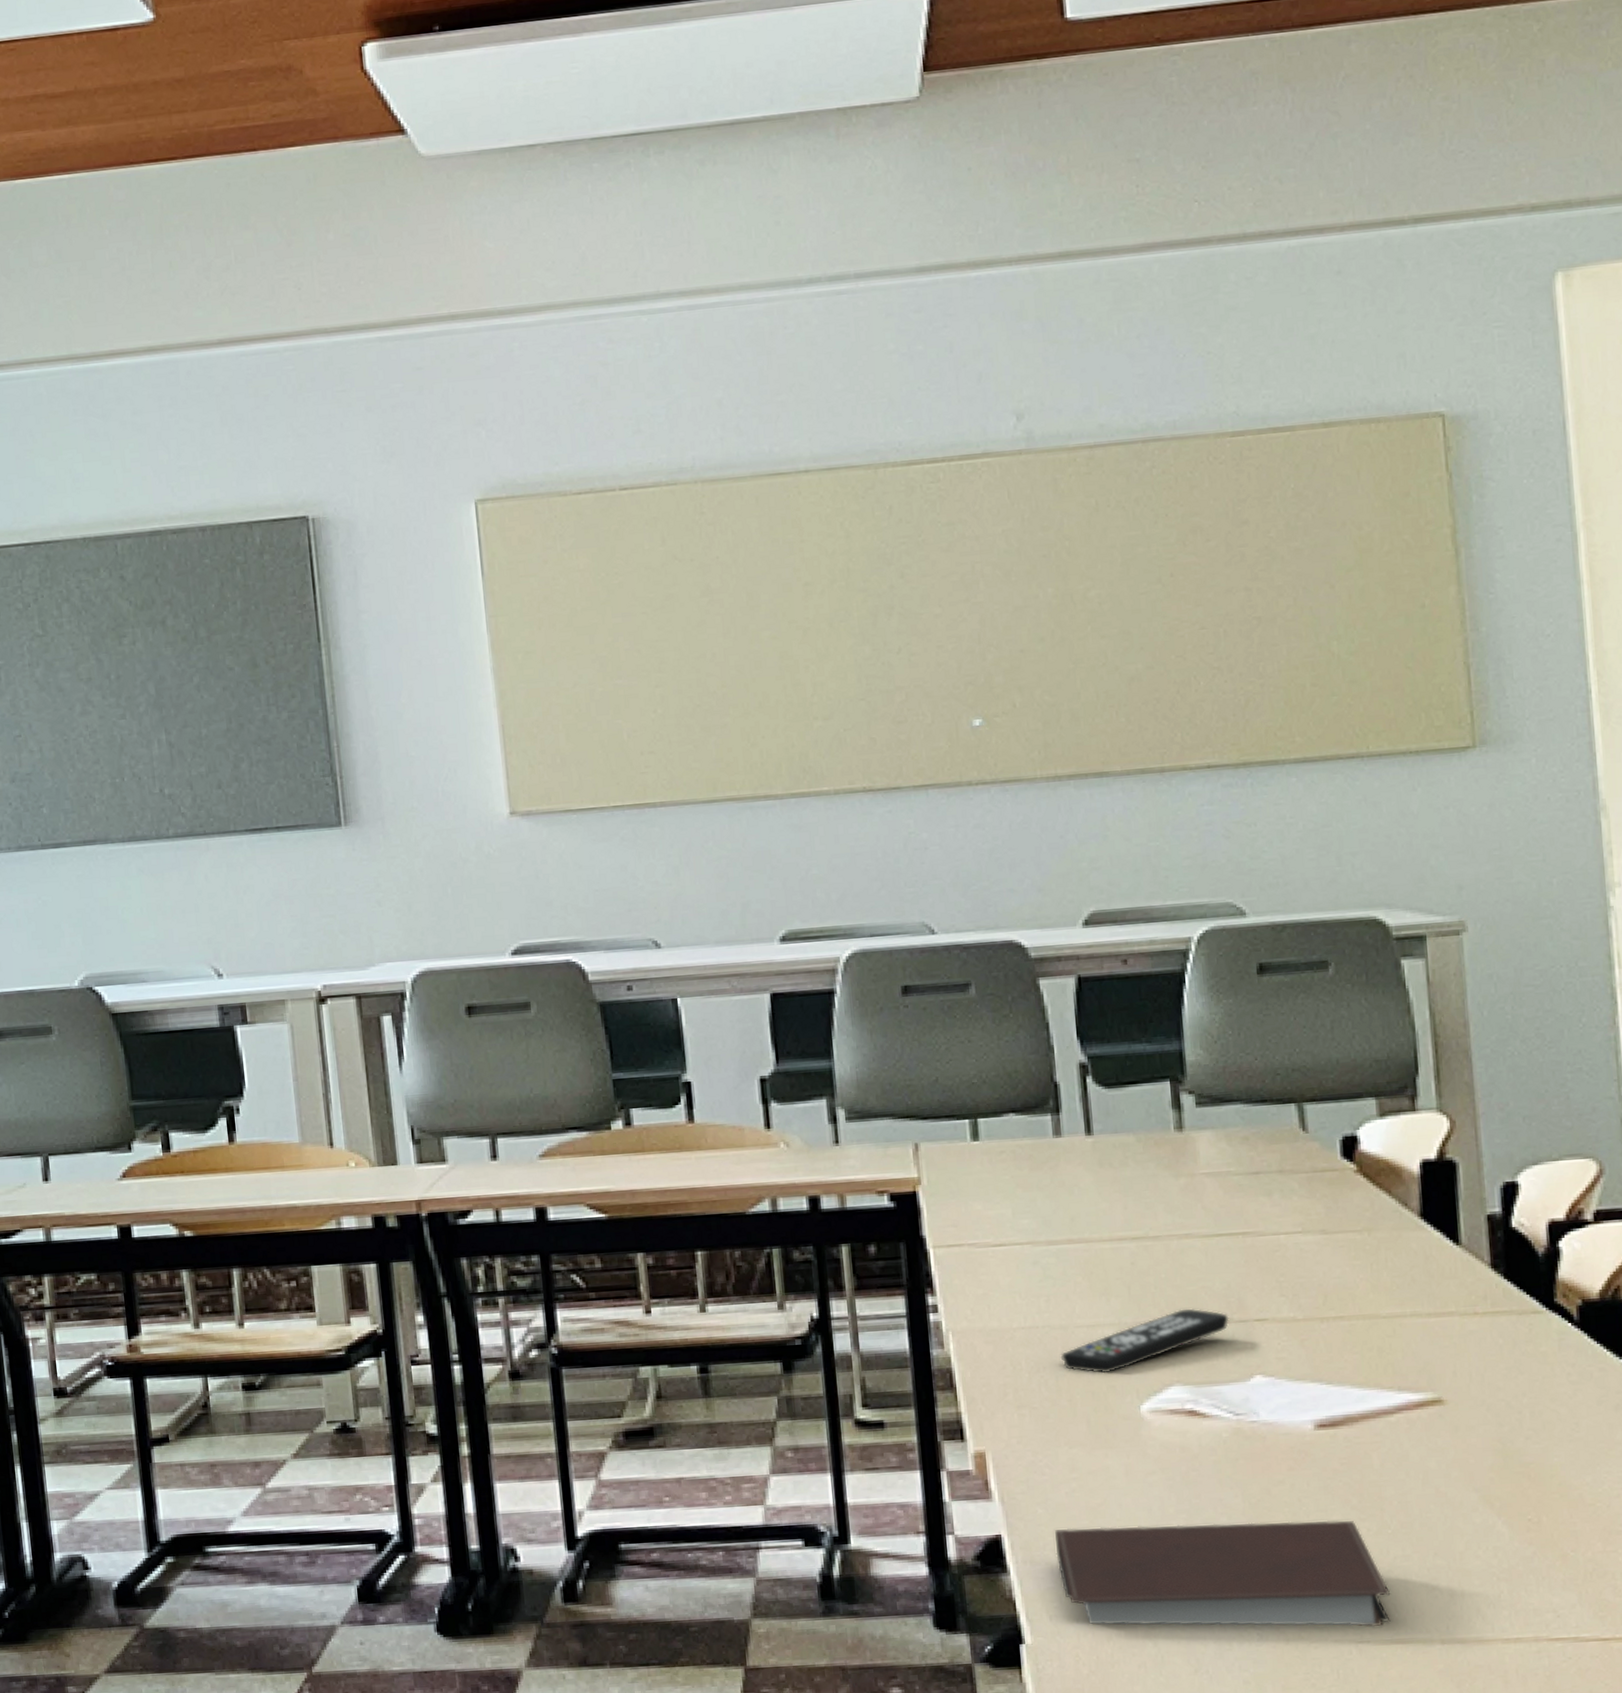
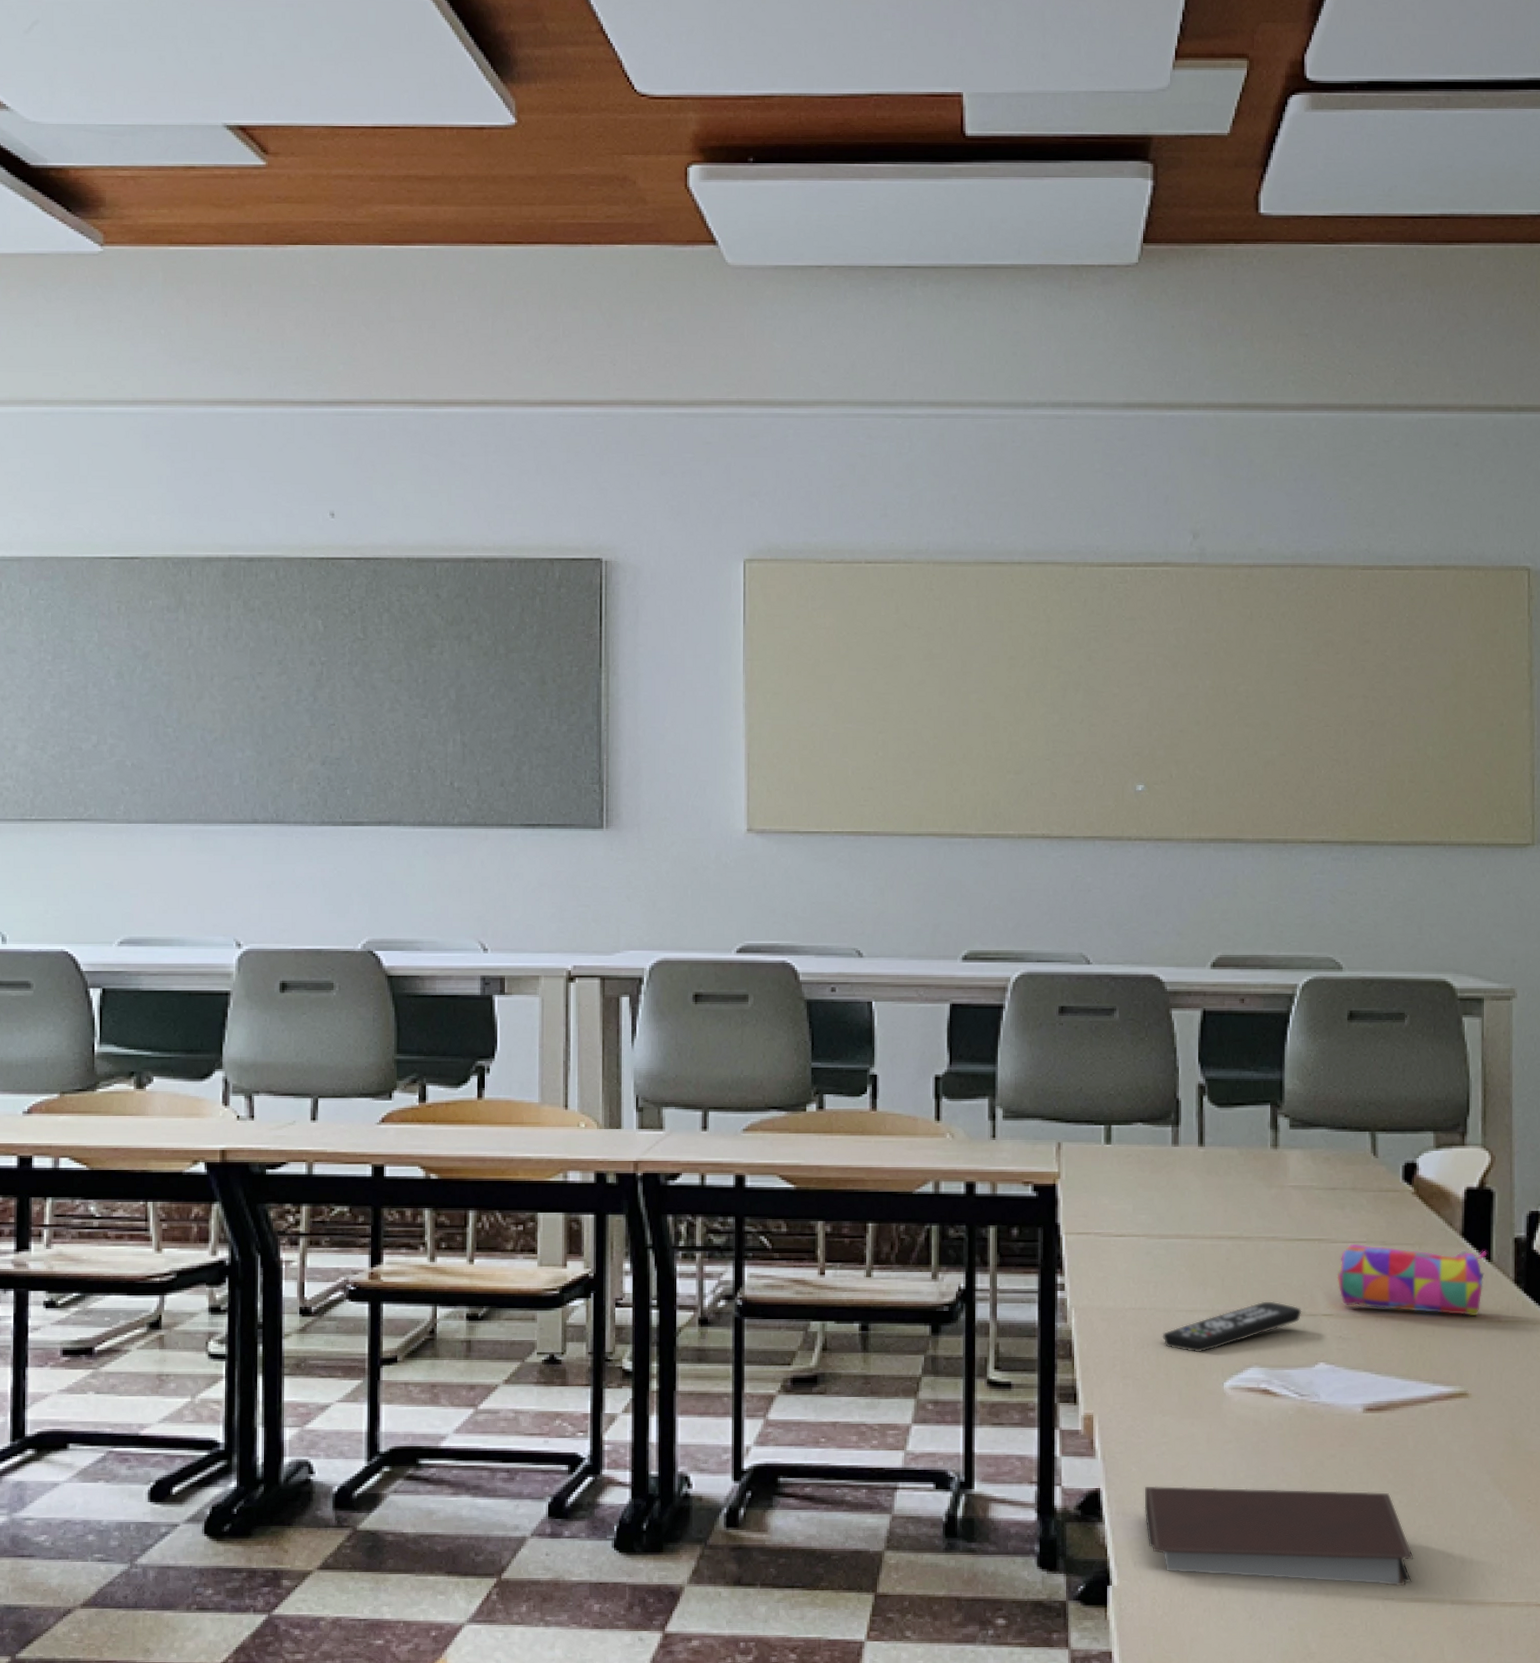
pencil case: none [1268,1233,1454,1310] -> present [1337,1243,1487,1316]

